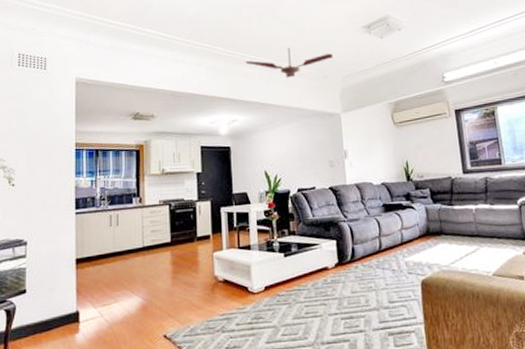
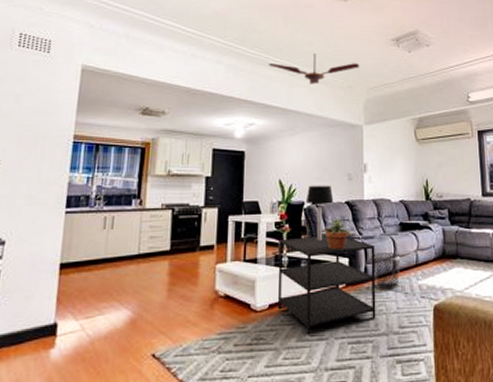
side table: none [269,220,366,313] -> present [277,235,376,335]
table lamp: none [291,173,318,226] -> present [305,185,334,241]
potted plant: none [308,202,337,234] -> present [322,216,352,251]
waste bin: none [360,233,387,269] -> present [374,252,401,292]

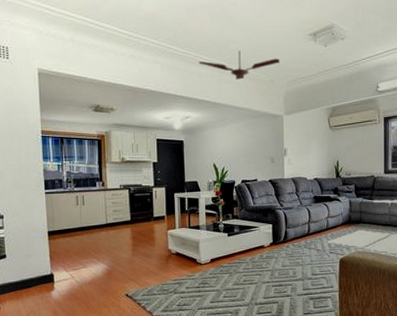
side table: present [277,235,376,335] -> none [216,207,294,281]
table lamp: present [305,185,334,241] -> none [236,167,259,212]
potted plant: present [322,216,352,251] -> none [250,192,274,219]
waste bin: present [374,252,401,292] -> none [292,219,314,249]

